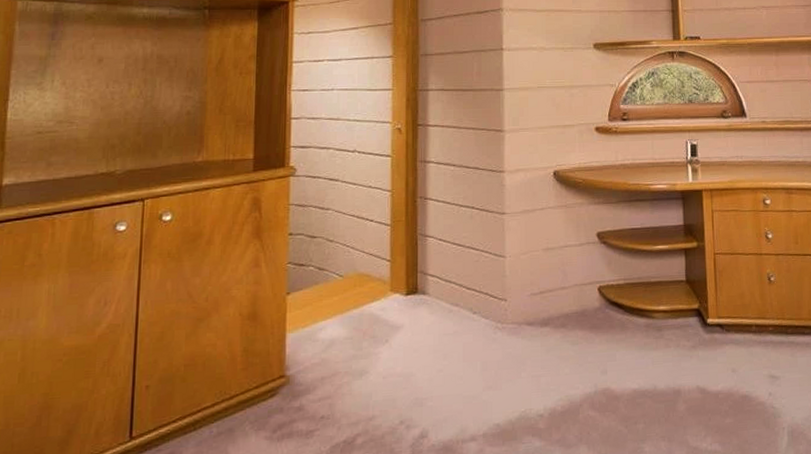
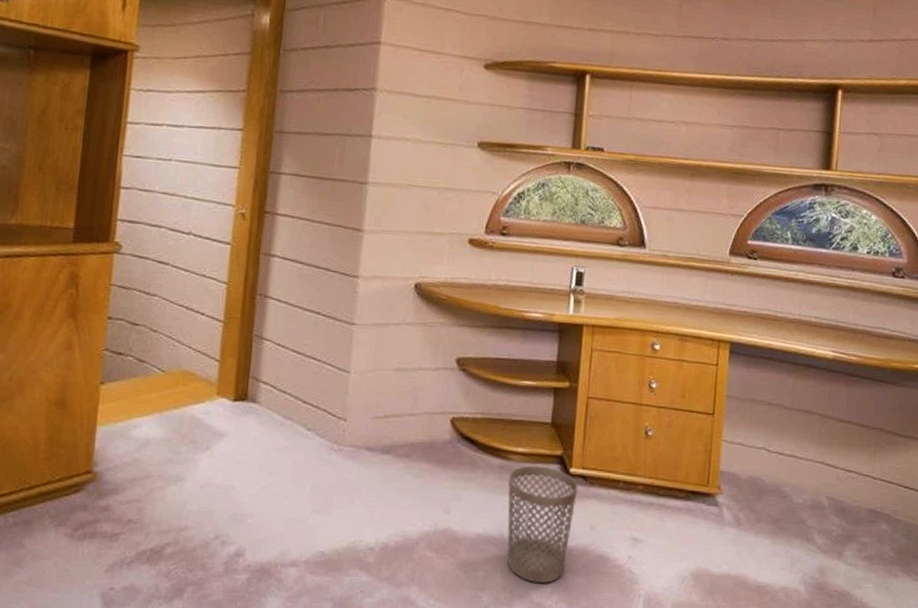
wastebasket: none [655,320,717,428] -> present [507,465,578,583]

